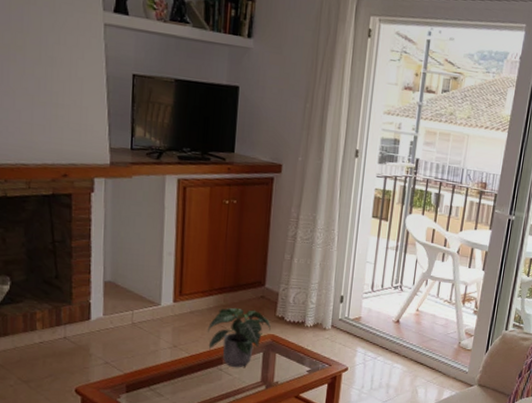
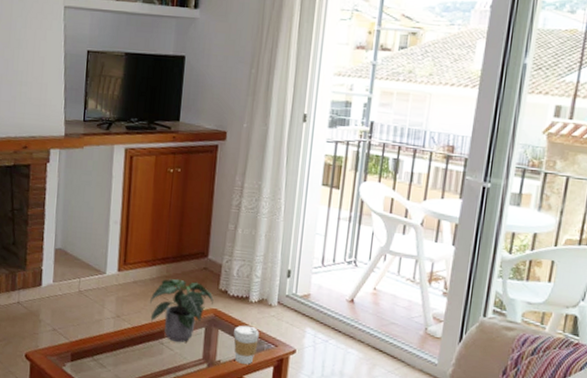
coffee cup: none [290,348,315,383] -> present [233,325,259,364]

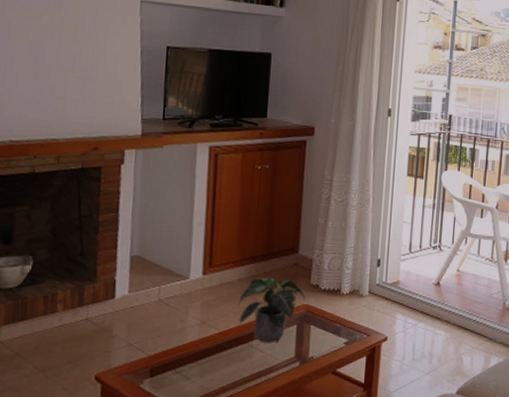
coffee cup: present [233,325,259,364] -> none [326,318,352,357]

